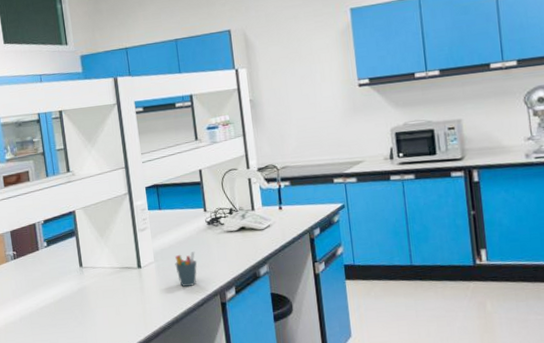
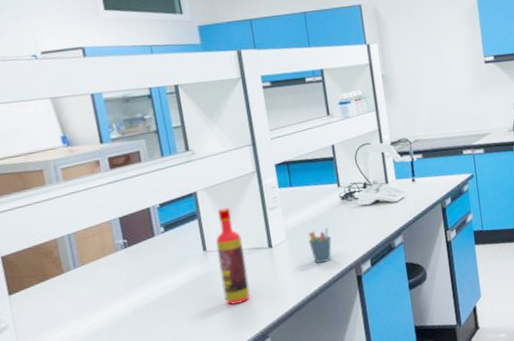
bottle: none [90,226,120,320] -> present [215,207,250,305]

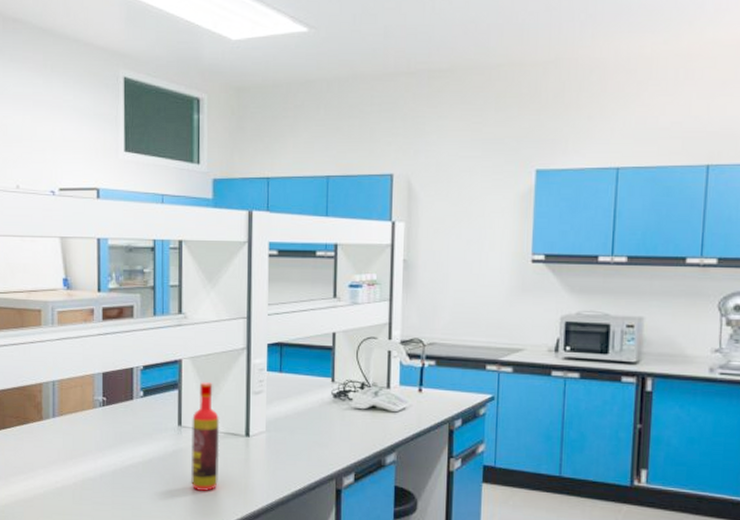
pen holder: present [308,226,332,264] -> none [289,425,315,466]

